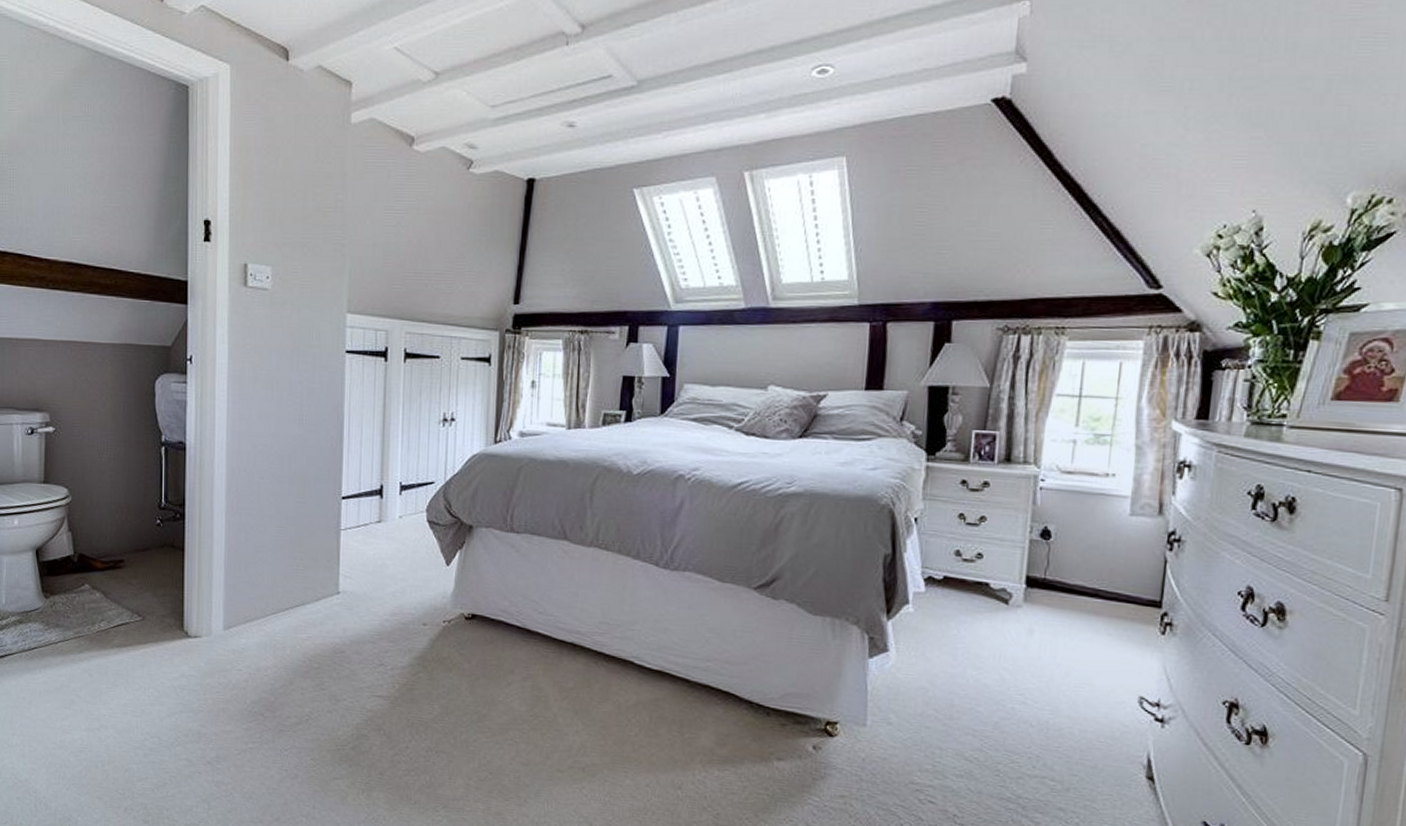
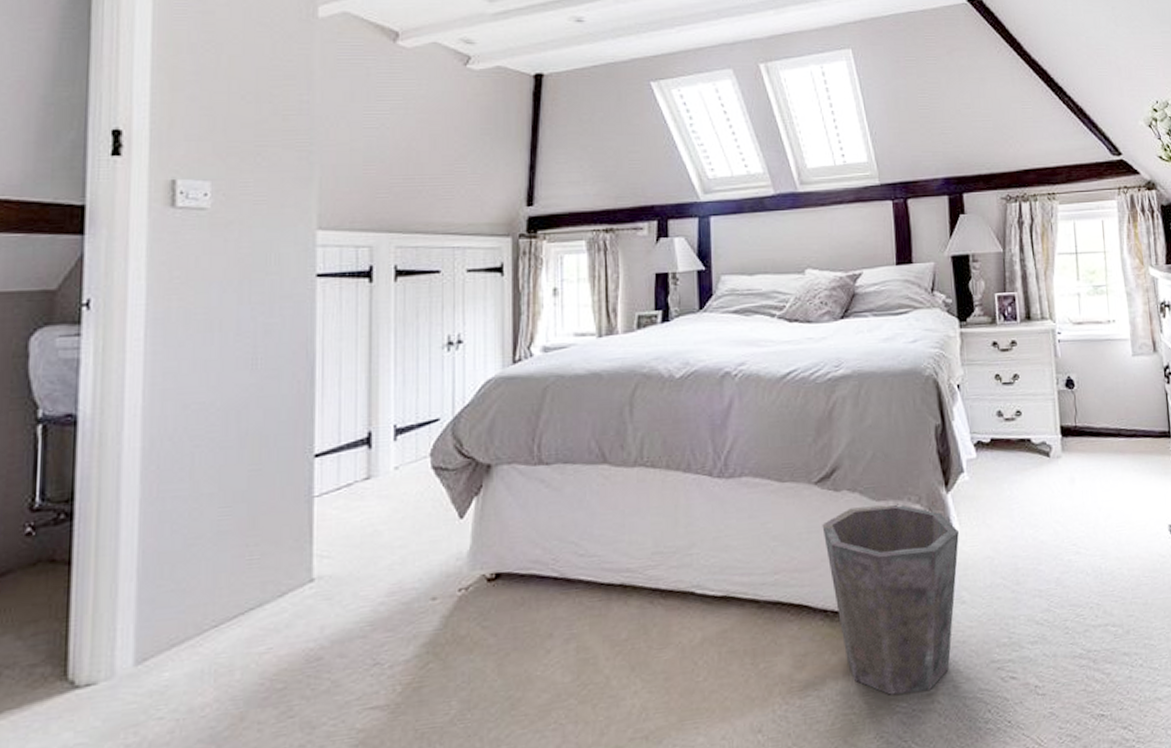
waste bin: none [756,617,895,792] -> present [822,504,959,695]

